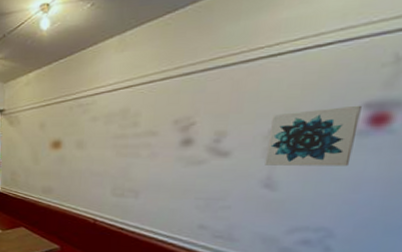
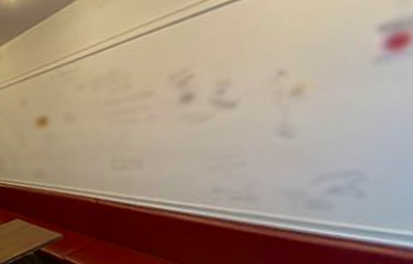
wall art: present [265,105,362,167] -> none [277,28,376,111]

